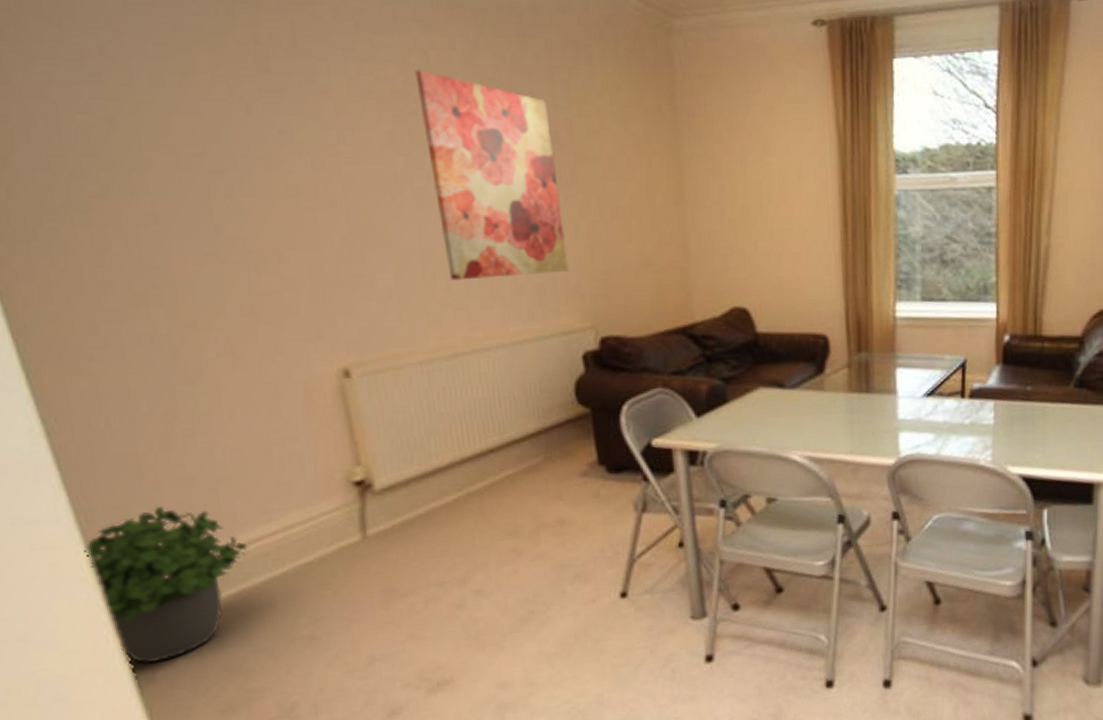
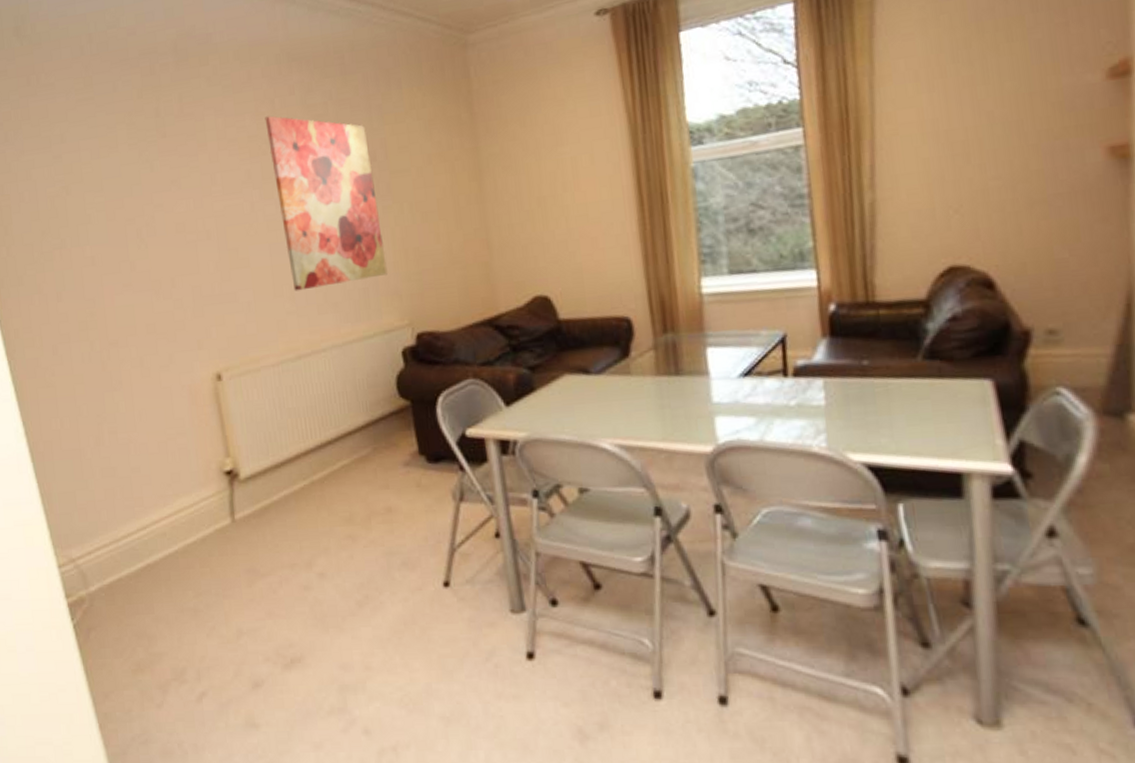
potted plant: present [84,506,248,664] -> none [46,492,151,624]

